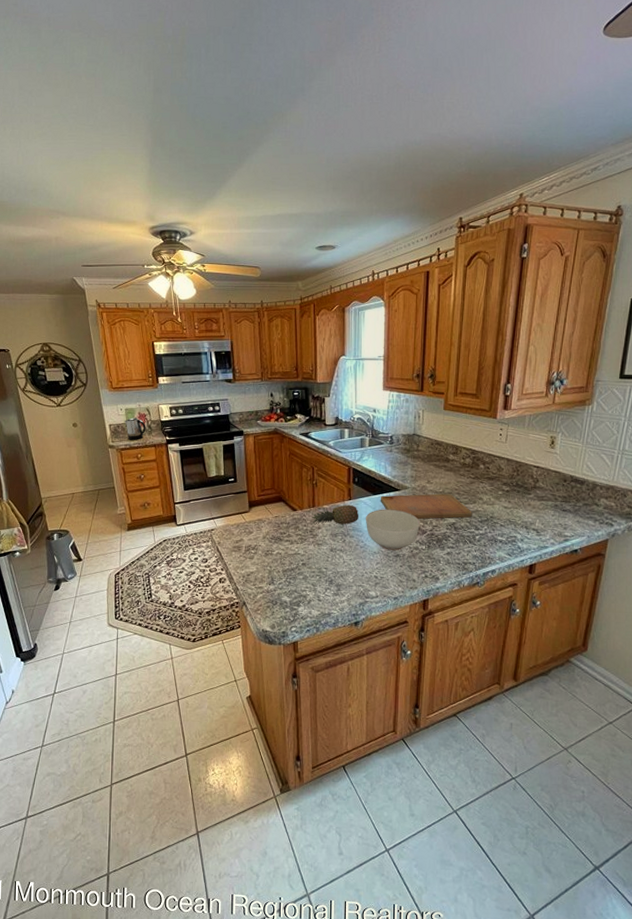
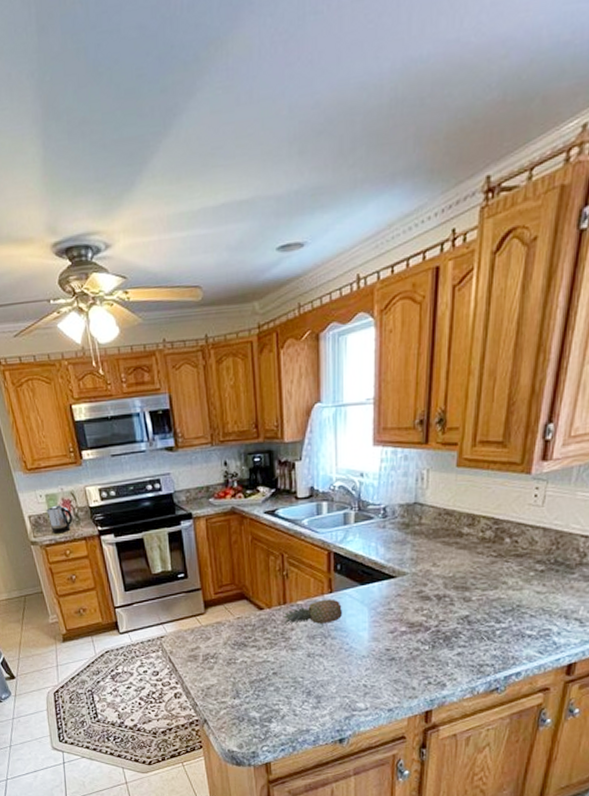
bowl: present [365,509,421,550] -> none [350,602,423,653]
cutting board: present [380,493,472,519] -> none [369,578,492,612]

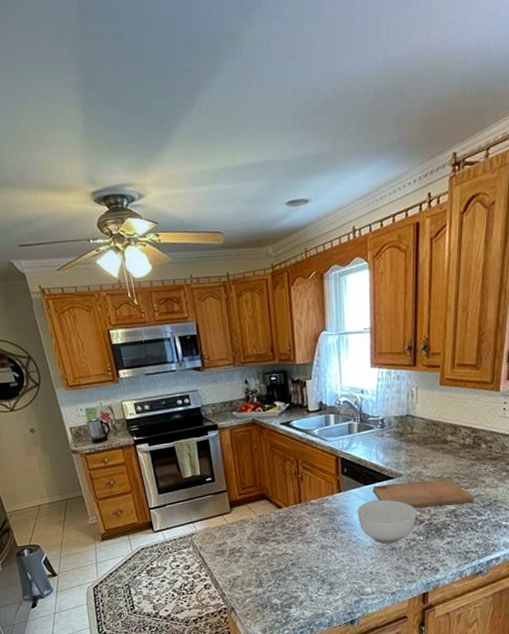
fruit: present [282,599,343,627] -> none [298,497,351,523]
bowl: none [350,602,423,653] -> present [357,499,418,544]
cutting board: none [369,578,492,612] -> present [372,478,474,508]

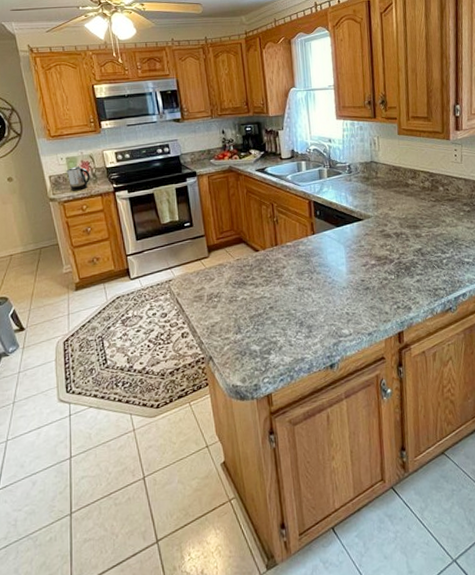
bowl: present [357,499,418,544] -> none [330,240,388,284]
cutting board: present [372,478,474,508] -> none [344,219,437,248]

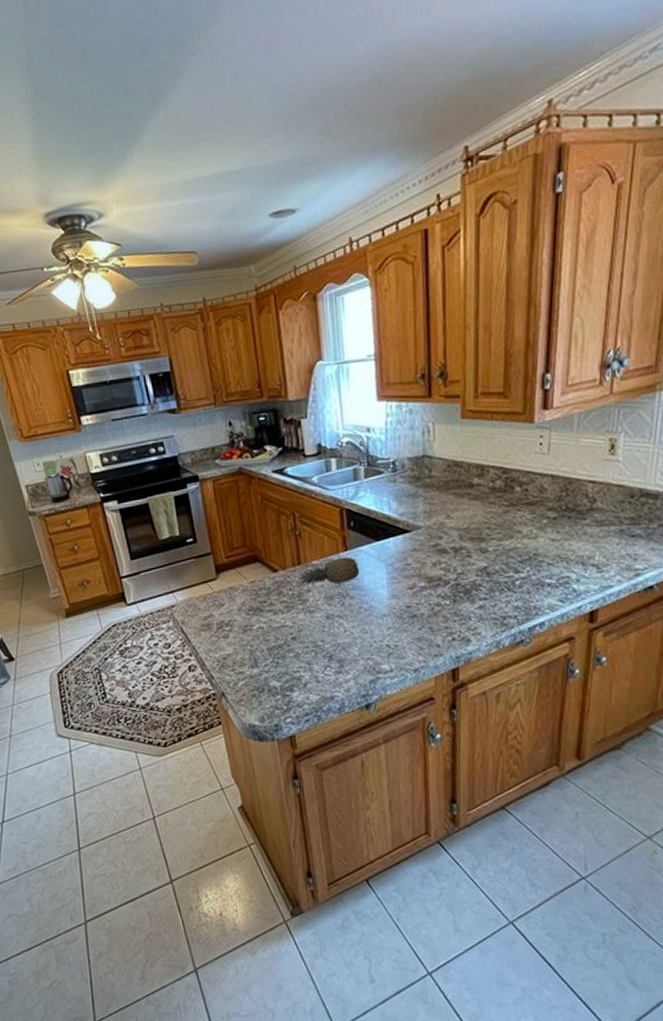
fruit: none [275,239,325,265] -> present [298,557,360,589]

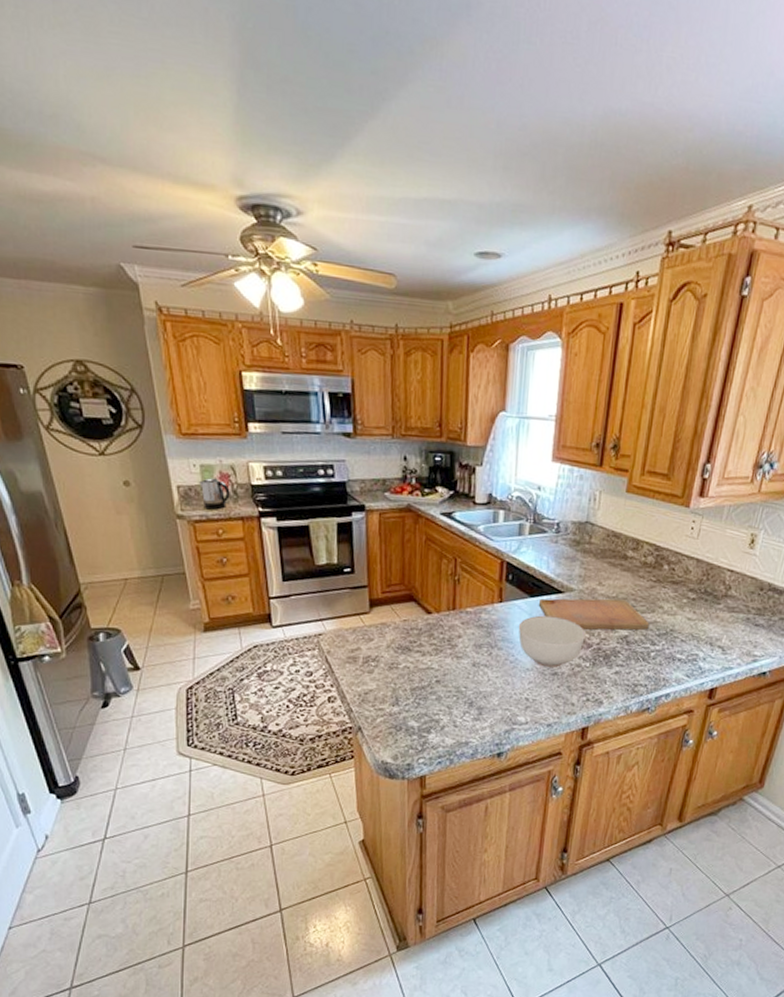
fruit: present [298,557,360,589] -> none [450,608,511,634]
bowl: none [367,556,442,610] -> present [518,615,587,667]
cutting board: none [385,529,509,566] -> present [538,598,649,630]

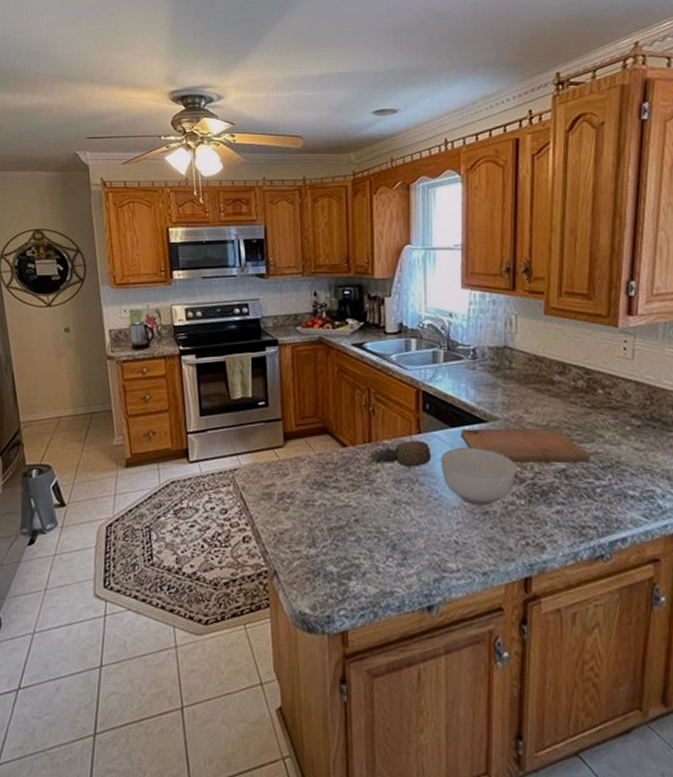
fruit: none [450,608,511,634] -> present [367,440,432,468]

